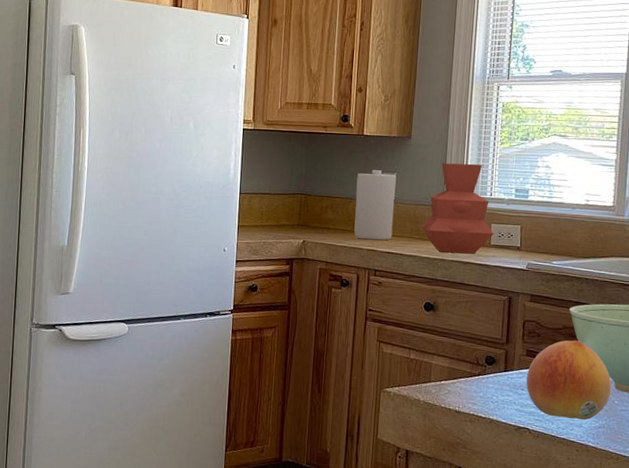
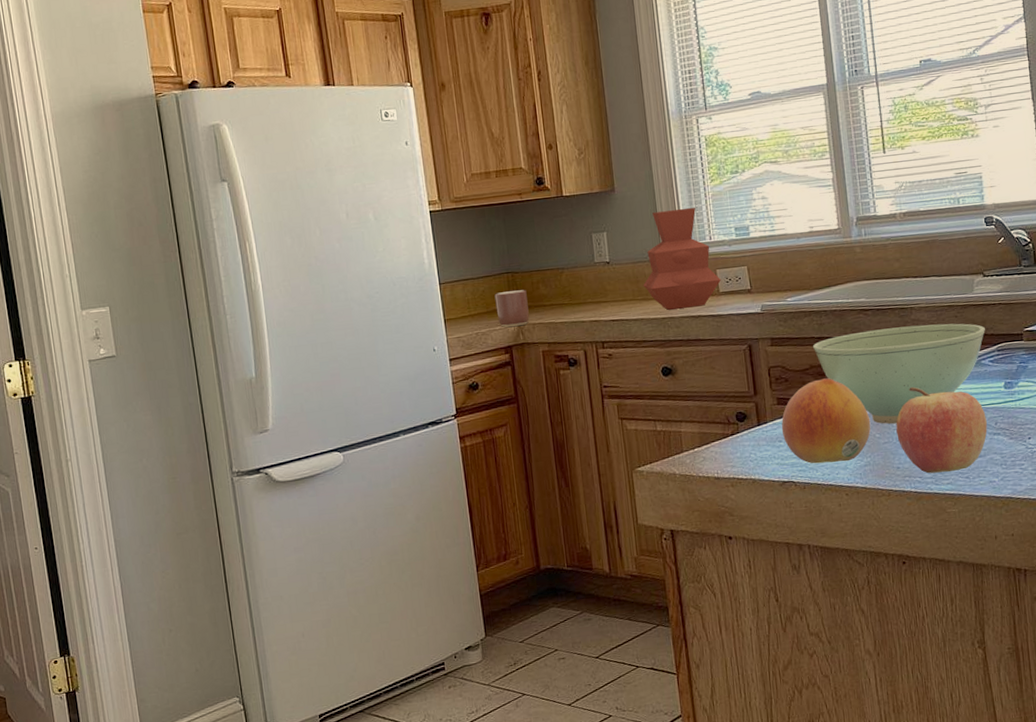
mug: none [285,210,315,243] -> present [494,289,530,328]
paper towel holder: present [354,170,397,241] -> none [564,232,614,311]

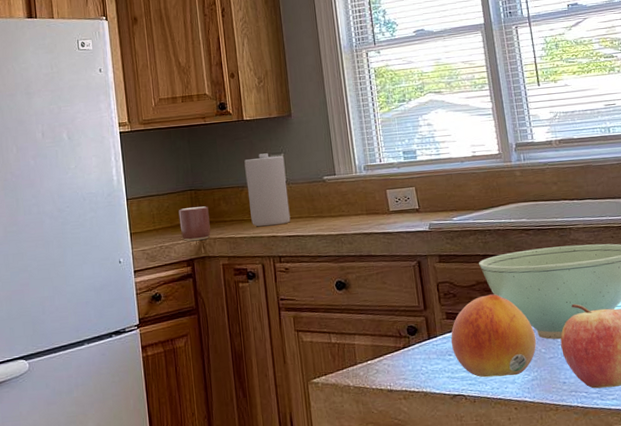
paper towel holder: none [564,232,614,311] -> present [244,153,291,227]
vase: present [643,207,721,310] -> none [318,132,391,227]

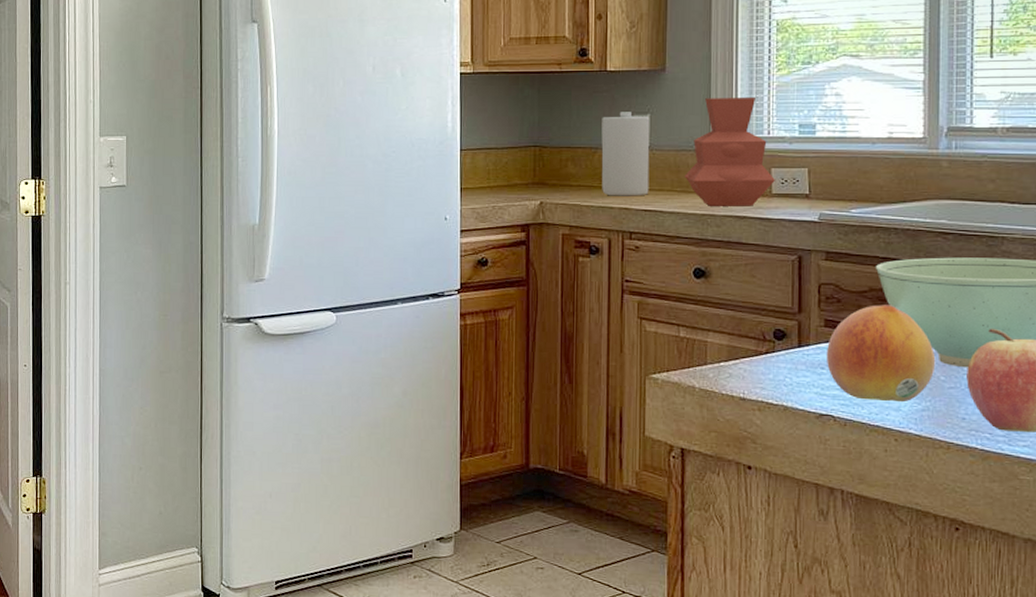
mug: present [178,206,211,242] -> none [517,166,553,205]
vase: none [318,132,391,227] -> present [685,96,775,206]

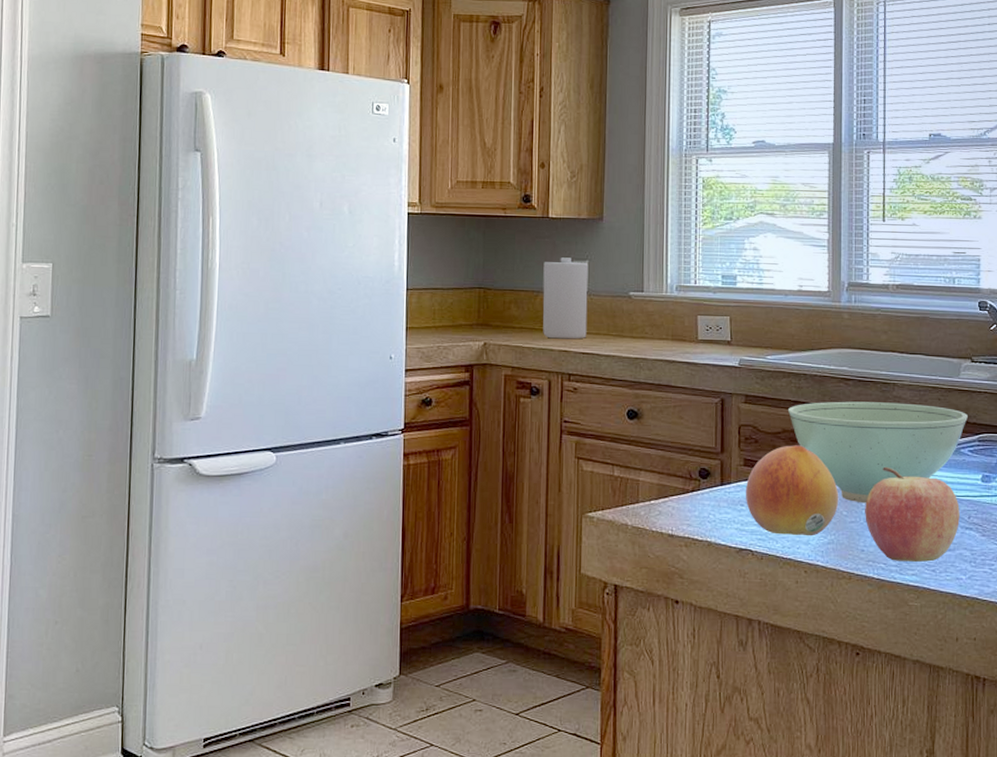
vase: present [685,96,775,206] -> none [620,247,701,351]

